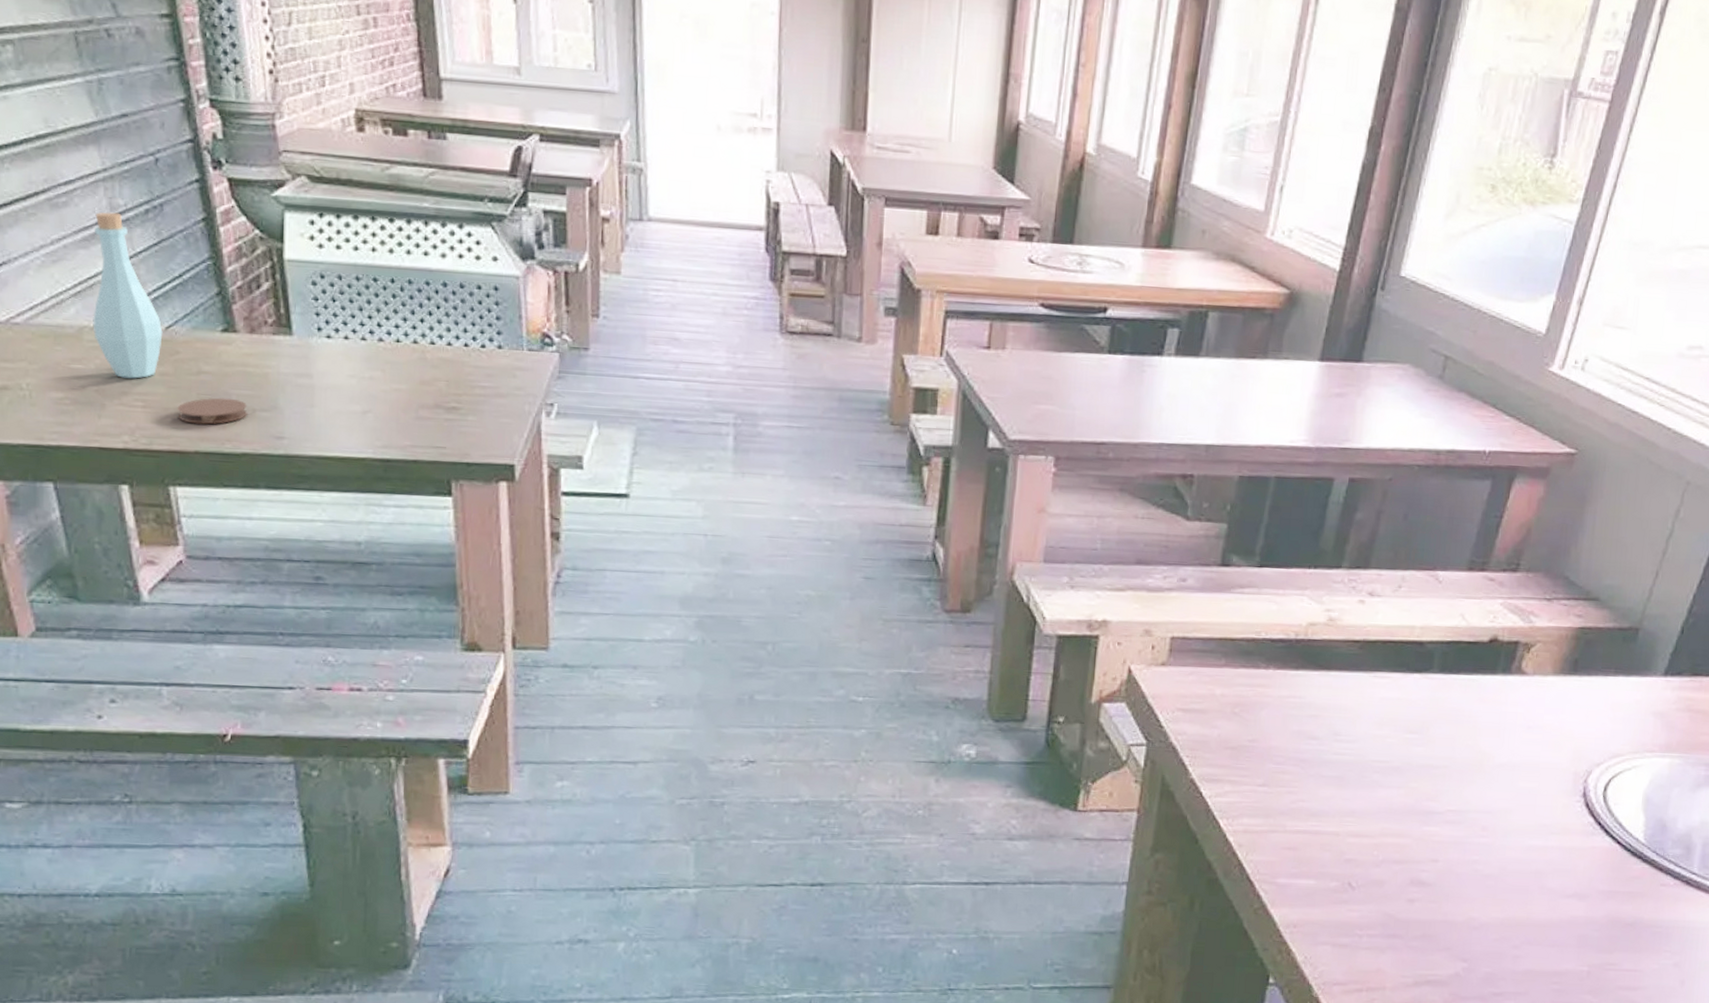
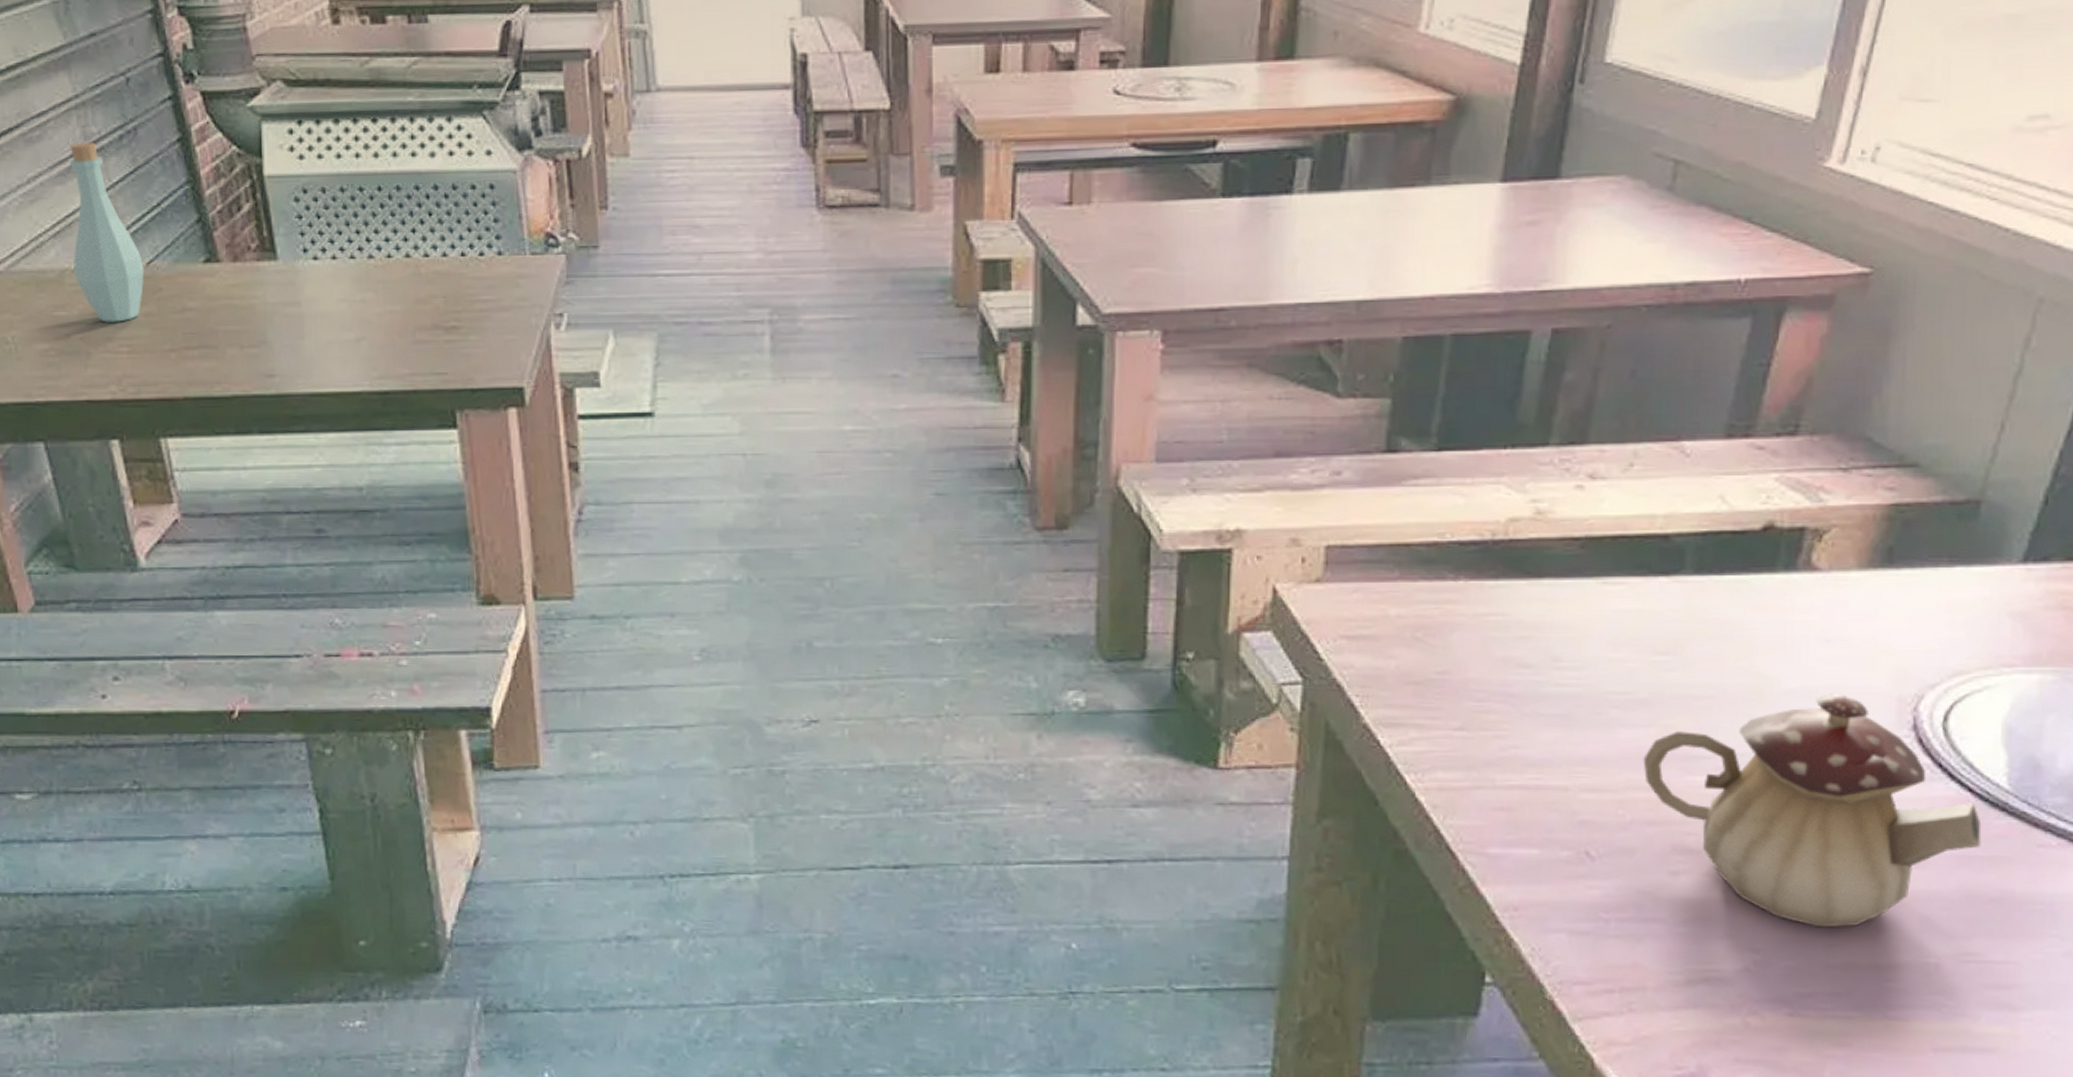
coaster: present [177,397,248,425] -> none [163,336,236,367]
teapot: none [1394,767,1625,944] -> present [1643,694,1982,928]

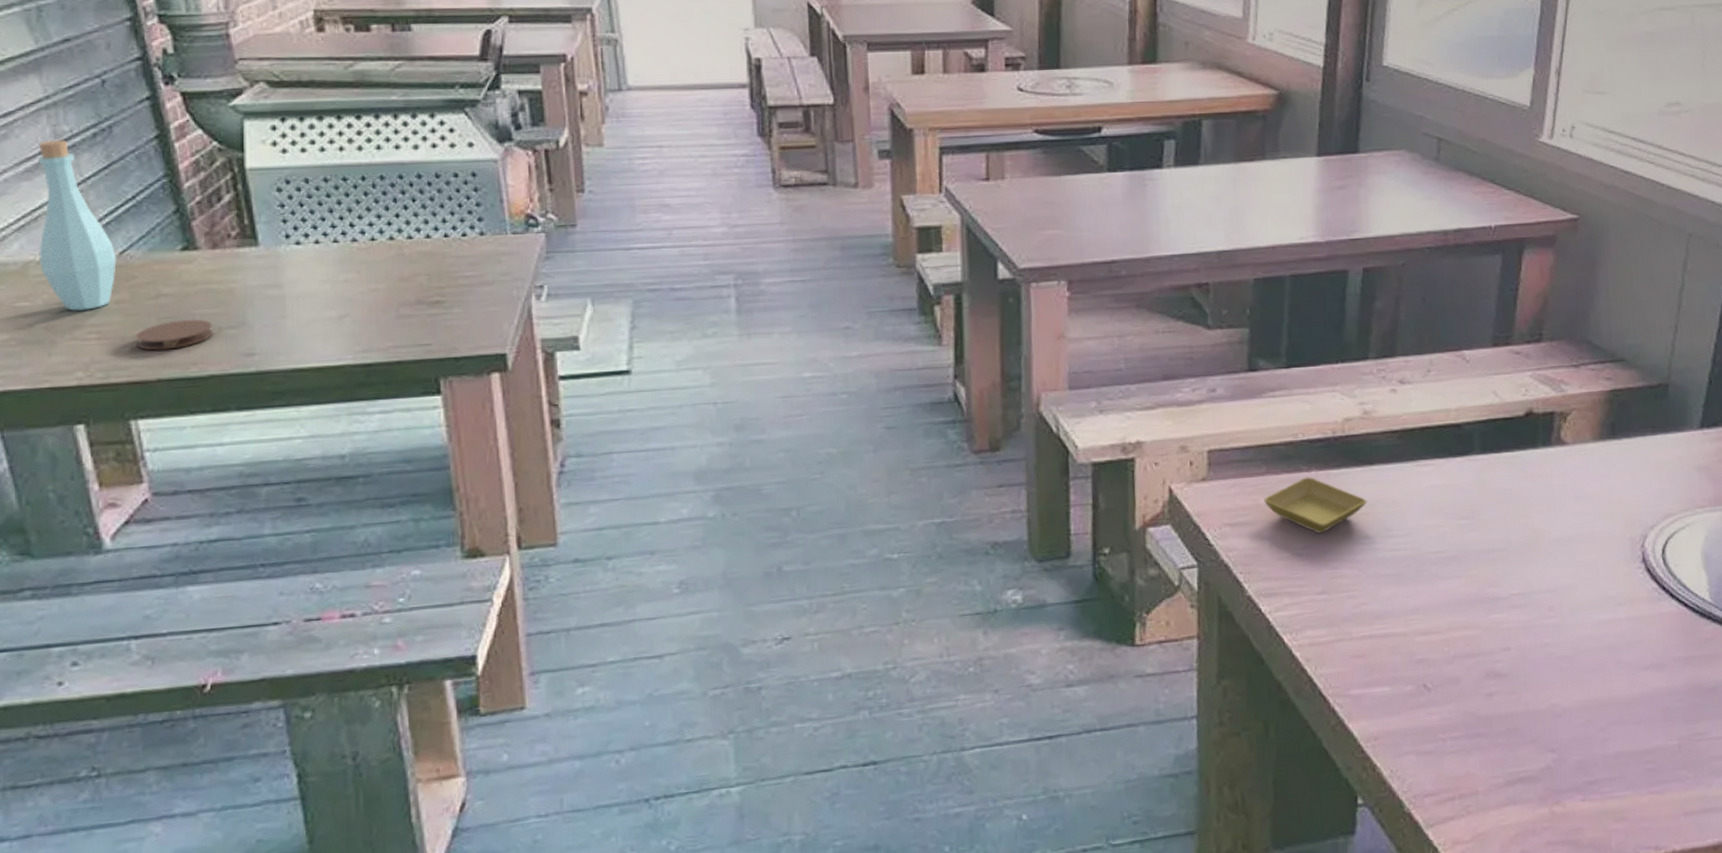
coaster: none [163,336,236,367] -> present [135,319,214,351]
saucer: none [1394,587,1531,657] -> present [1264,477,1367,534]
teapot: present [1643,694,1982,928] -> none [1458,539,1698,727]

